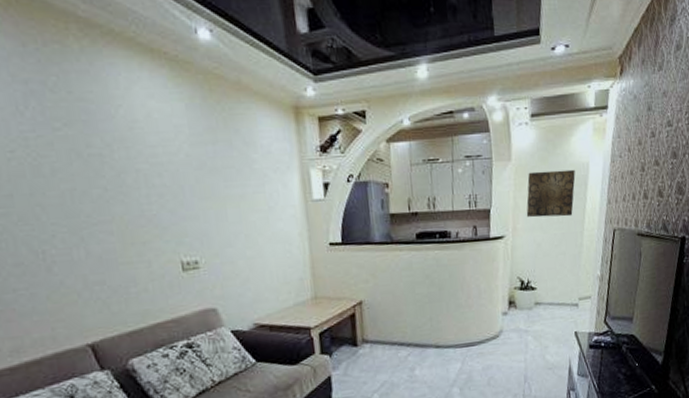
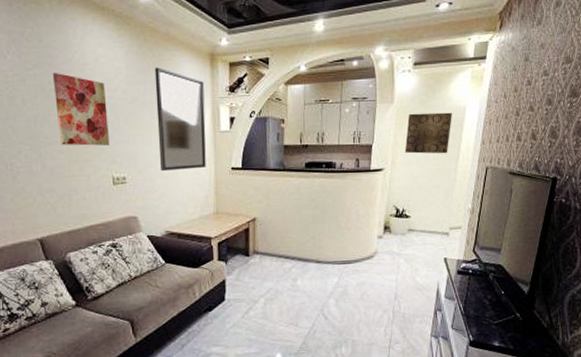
wall art: none [90,133,174,225] -> present [52,73,109,146]
home mirror: none [225,124,299,252] -> present [154,67,206,172]

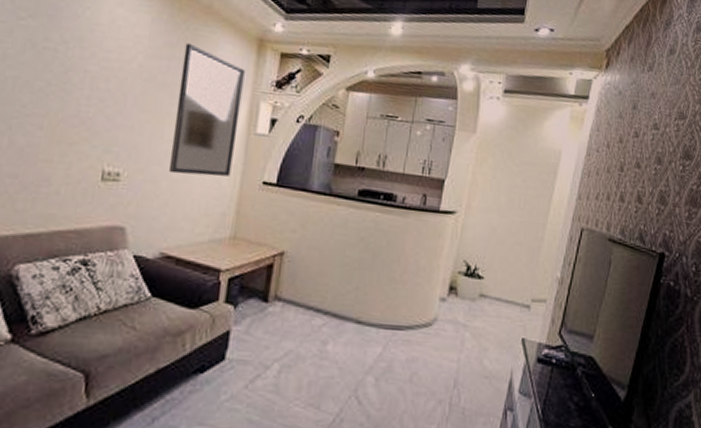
wall art: present [52,73,109,146] -> none [41,28,117,129]
wall art: present [404,112,452,154] -> none [484,148,545,205]

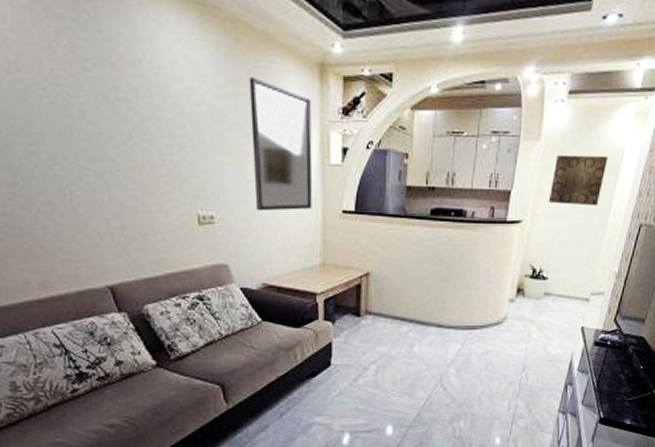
wall art: none [484,148,545,205] -> present [548,154,608,206]

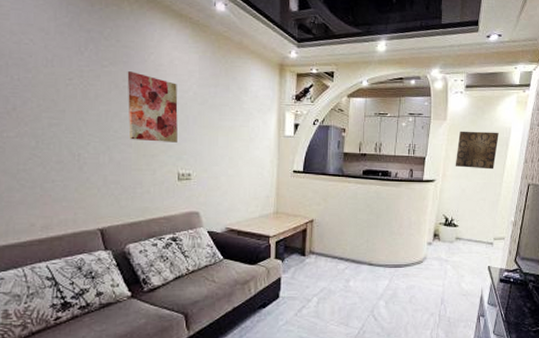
wall art: none [117,76,193,175] -> present [127,71,178,143]
home mirror: present [249,77,313,211] -> none [224,73,272,171]

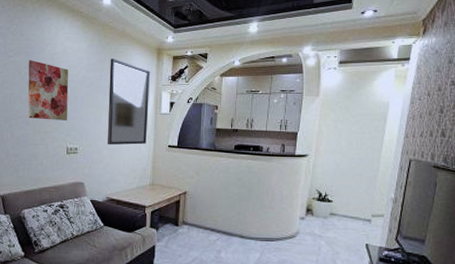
home mirror: none [224,73,272,171] -> present [107,58,150,145]
wall art: present [455,131,499,170] -> none [328,106,376,145]

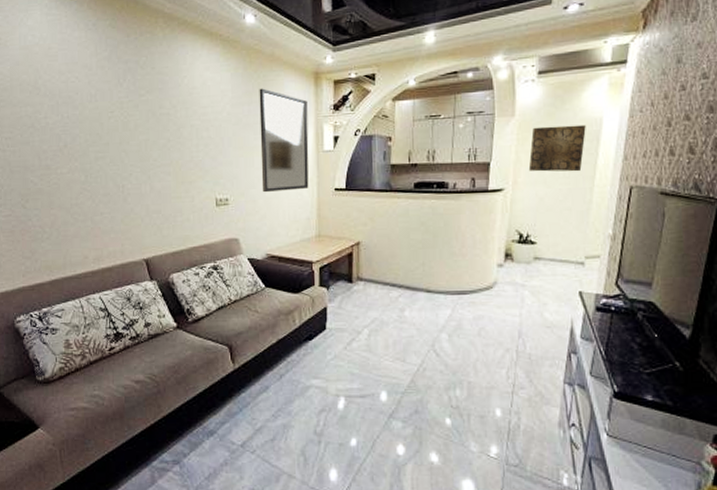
wall art: present [28,60,69,121] -> none [163,98,214,168]
wall art: none [328,106,376,145] -> present [528,124,586,172]

